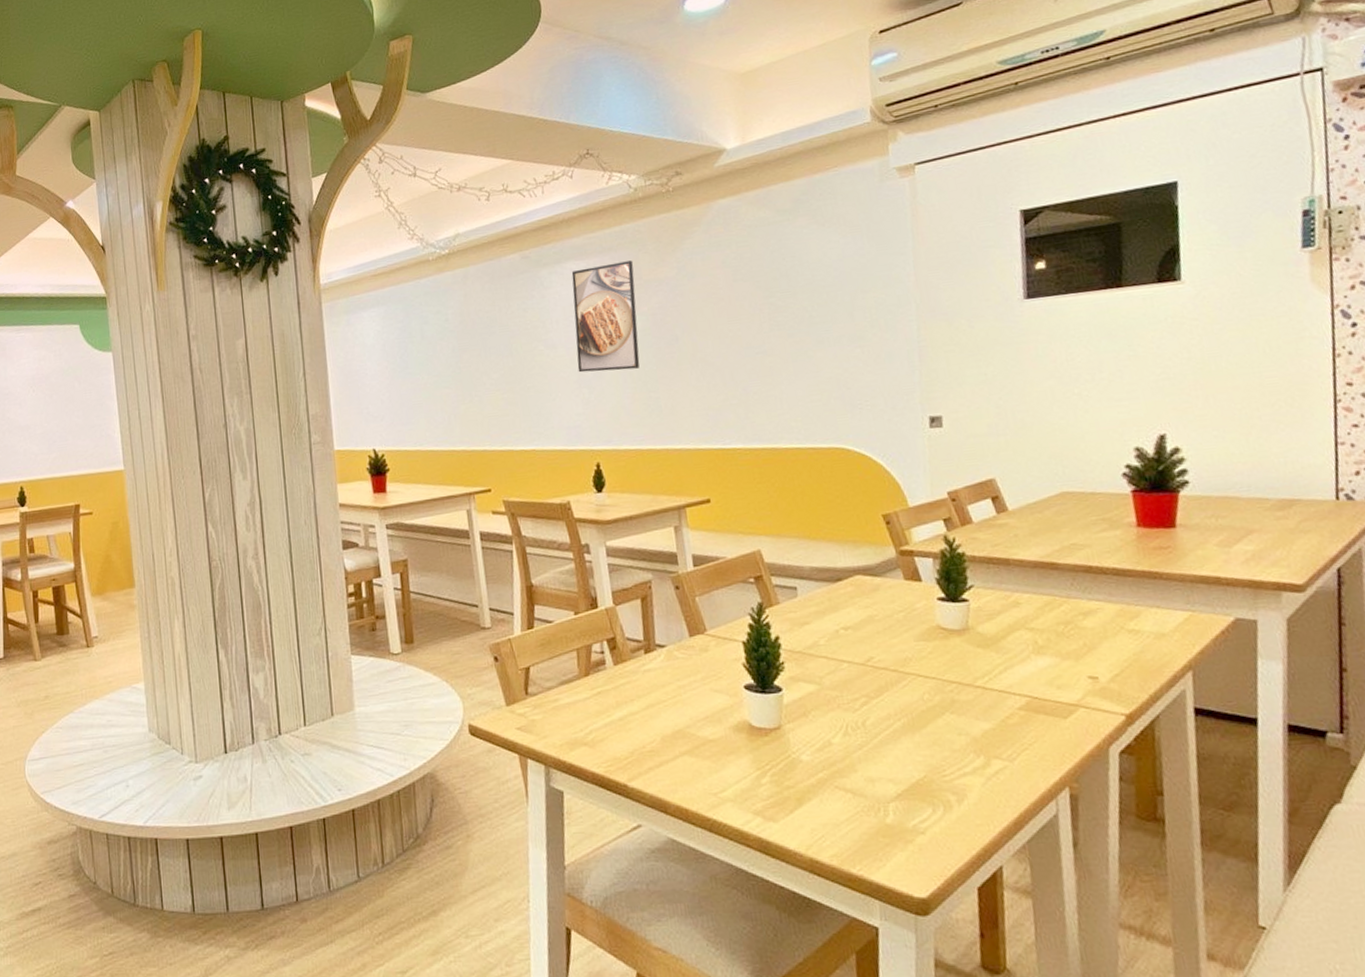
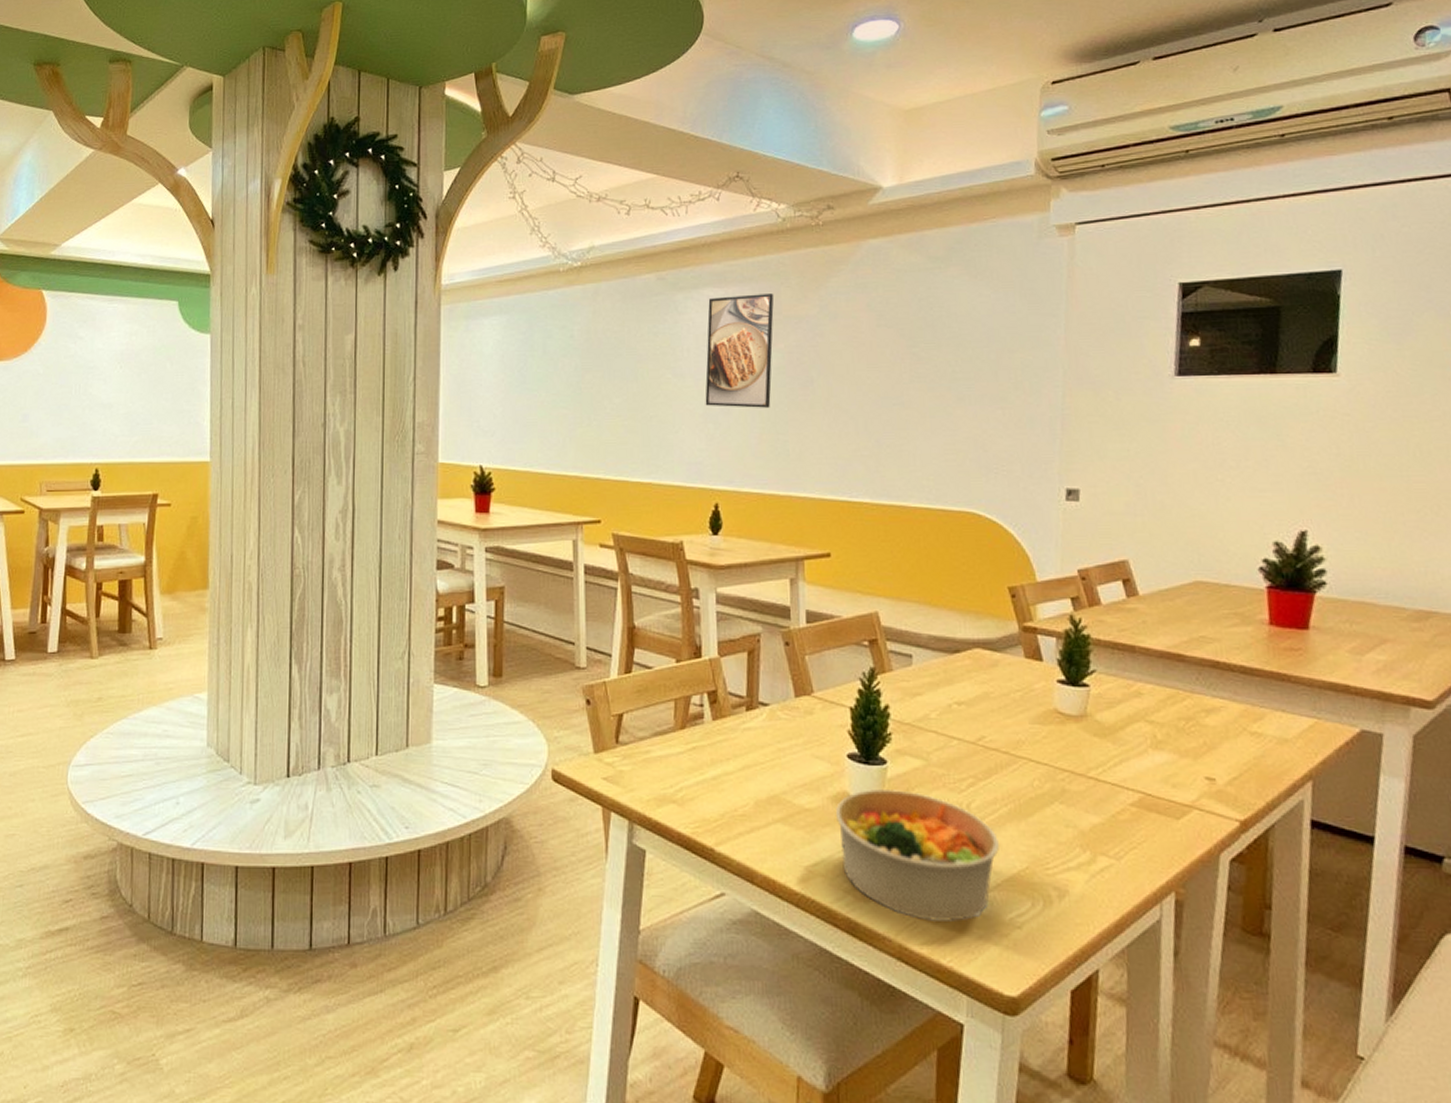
bowl: none [738,714,897,834] -> present [835,790,999,921]

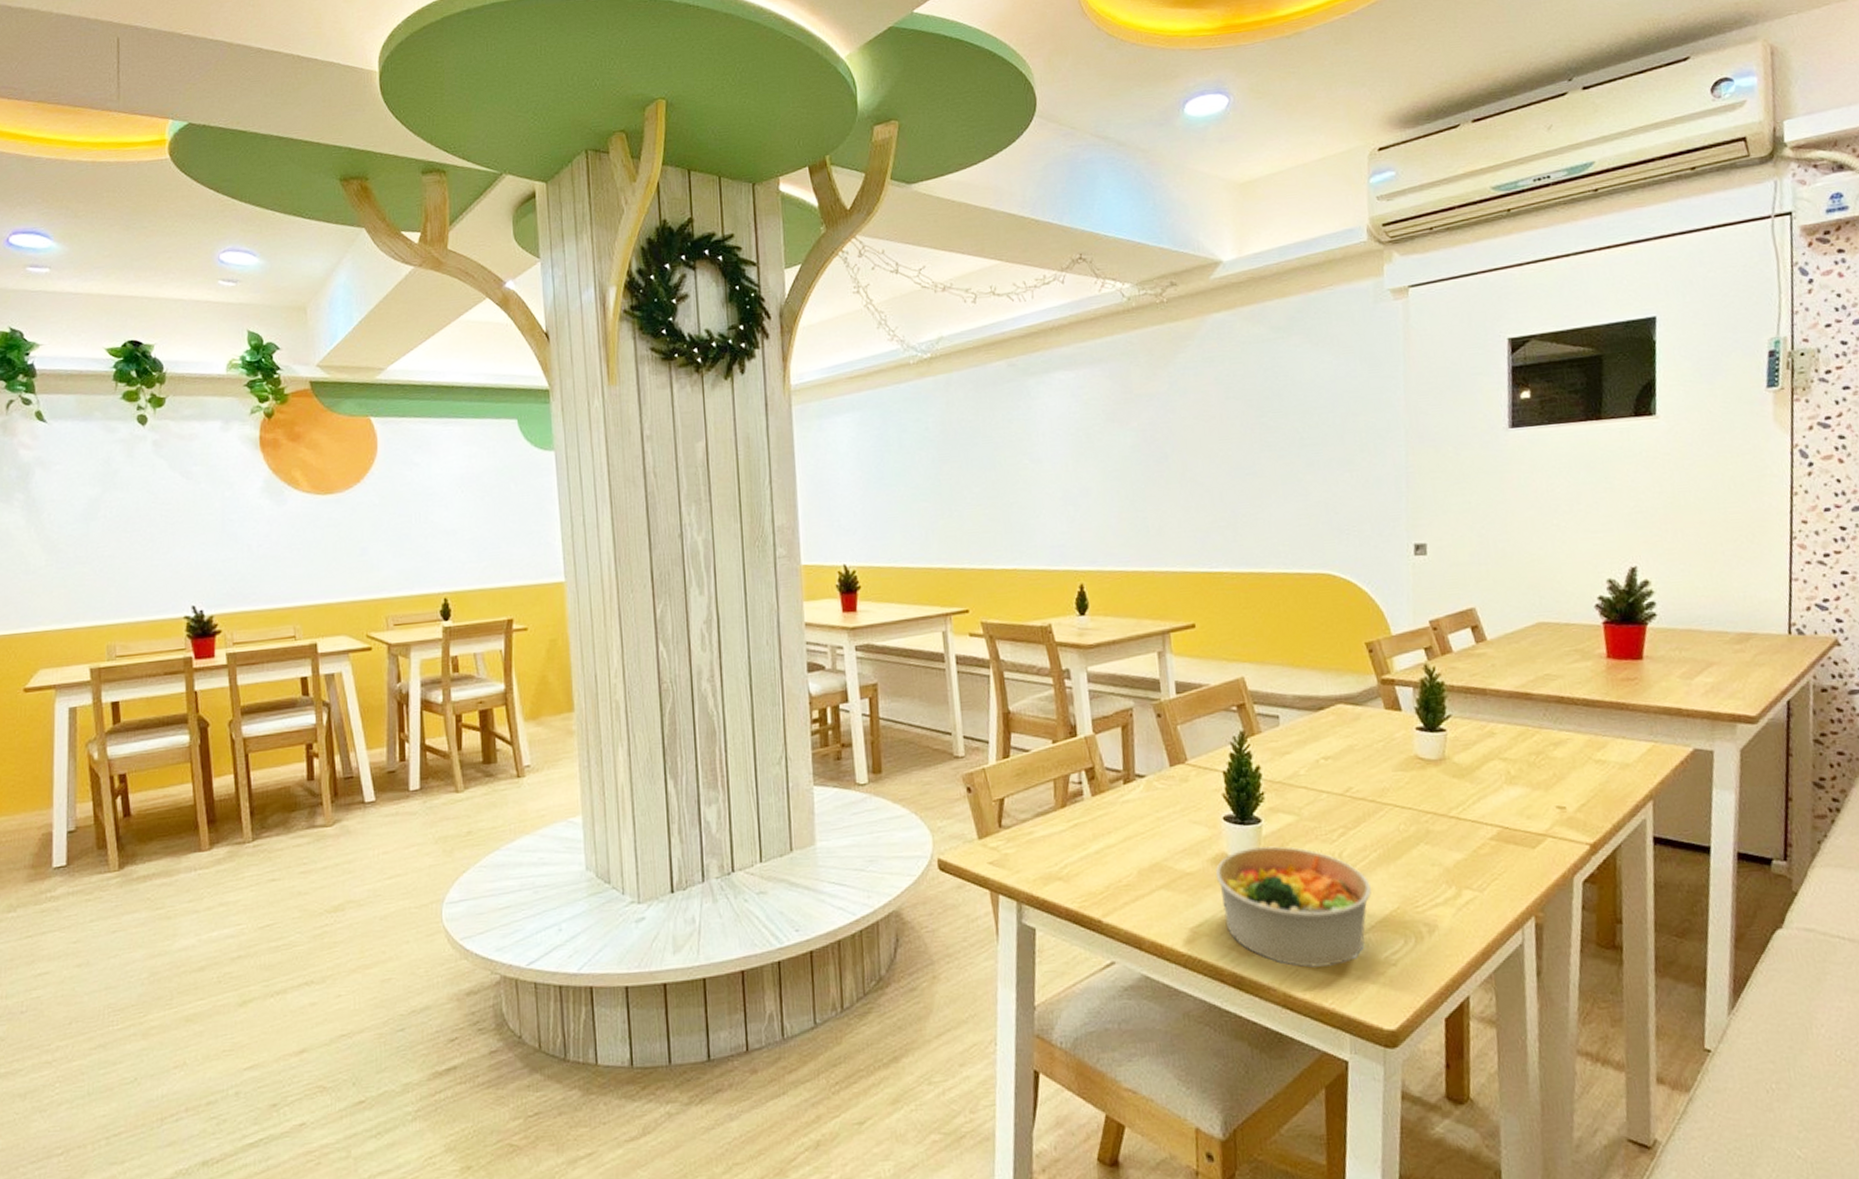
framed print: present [705,294,774,408] -> none [1060,373,1128,489]

